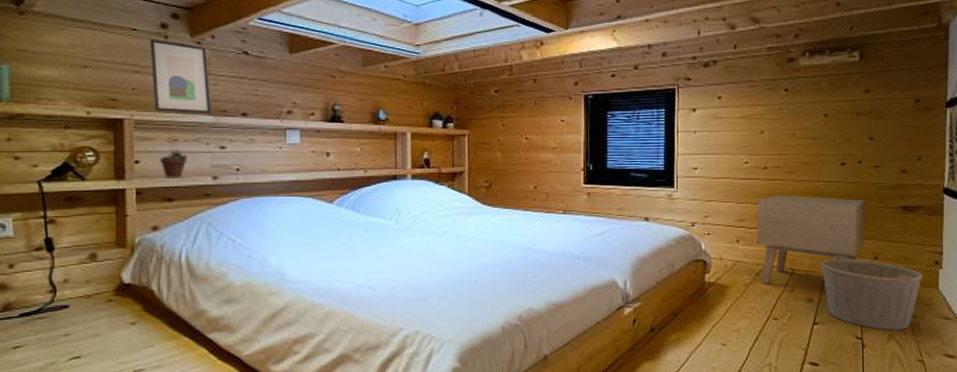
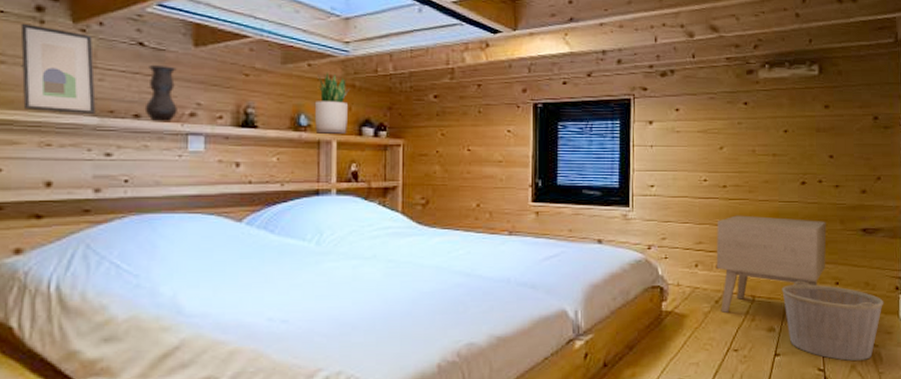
succulent plant: present [160,141,187,179] -> none [28,146,63,191]
vase: none [250,71,277,120] -> present [144,65,177,123]
planter: none [392,72,421,127] -> present [315,72,349,135]

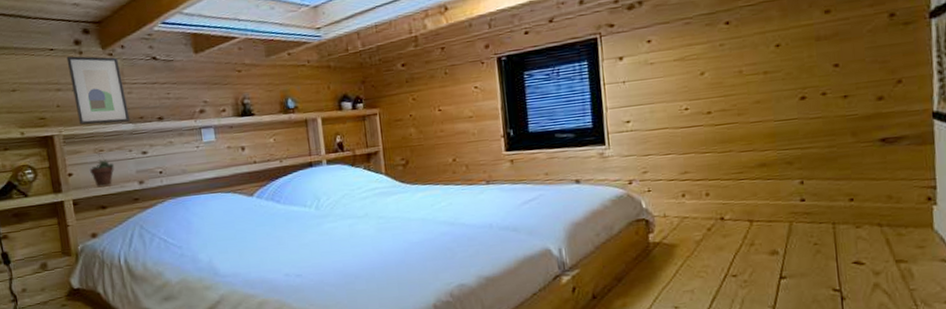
succulent plant: none [28,146,63,191] -> present [90,152,114,188]
vase: present [144,65,177,123] -> none [163,73,190,122]
planter: present [315,72,349,135] -> none [297,57,329,114]
nightstand: present [716,215,827,326] -> none [703,135,836,247]
basket: present [782,280,884,361] -> none [784,200,913,279]

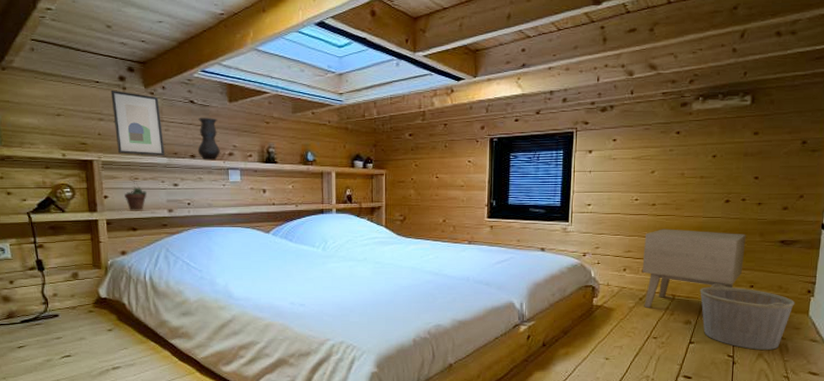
vase: none [163,73,190,122] -> present [197,118,220,161]
nightstand: none [703,135,836,247] -> present [642,229,746,321]
basket: none [784,200,913,279] -> present [700,283,795,350]

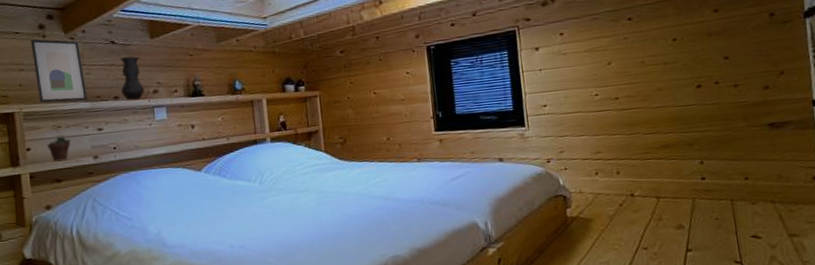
nightstand: present [642,229,746,321] -> none [612,120,732,222]
basket: present [700,283,795,350] -> none [687,178,802,252]

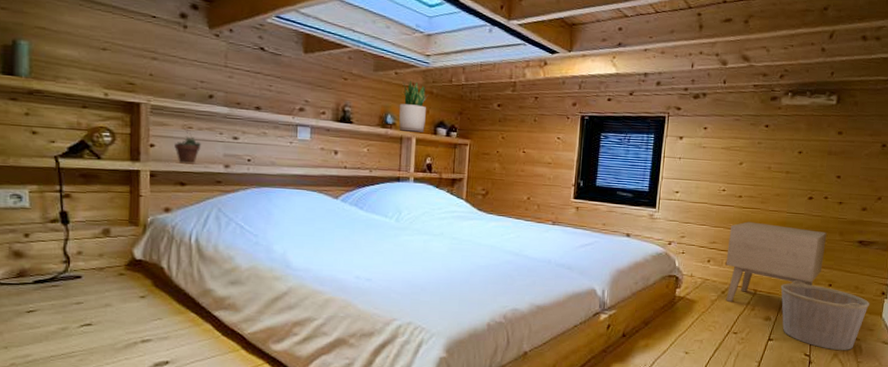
picture frame: present [30,39,88,103] -> none [168,27,226,106]
vase: present [120,56,144,101] -> none [264,67,290,115]
planter: none [245,44,273,95] -> present [399,79,428,134]
nightstand: none [612,120,732,222] -> present [725,221,827,318]
basket: none [687,178,802,252] -> present [781,280,870,350]

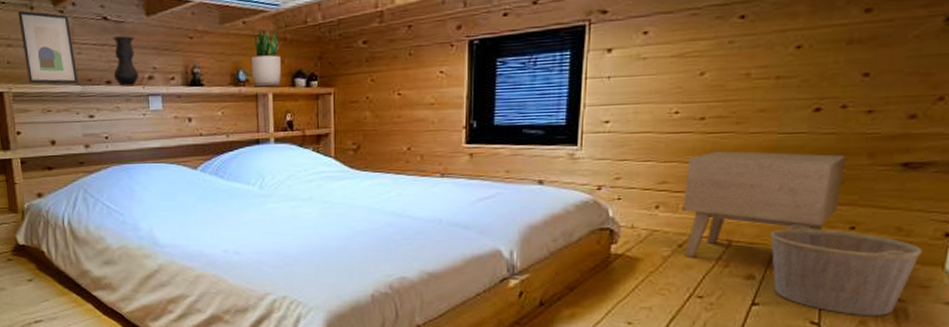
picture frame: none [168,27,226,106] -> present [17,10,78,84]
succulent plant: present [174,129,201,164] -> none [38,112,61,148]
vase: none [264,67,290,115] -> present [113,36,139,87]

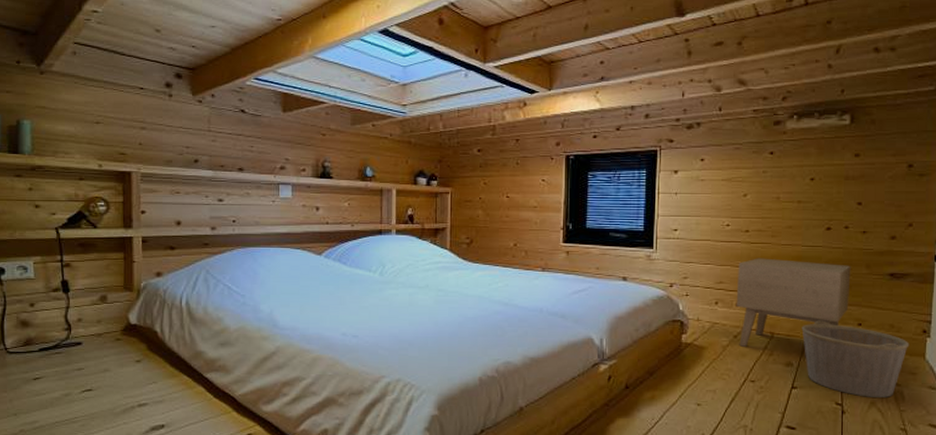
picture frame: present [17,10,78,84] -> none [155,97,210,169]
vase: present [113,36,139,87] -> none [246,128,271,175]
planter: present [252,27,281,88] -> none [378,131,406,184]

